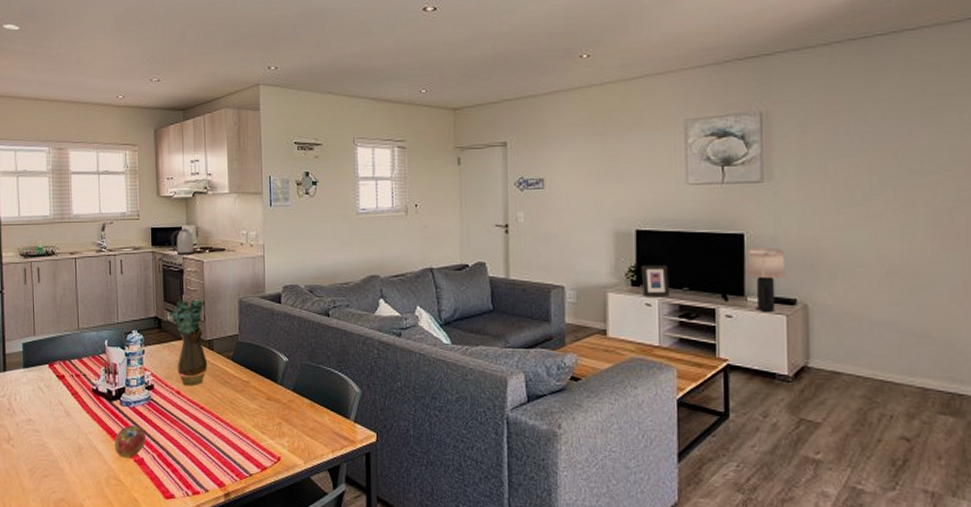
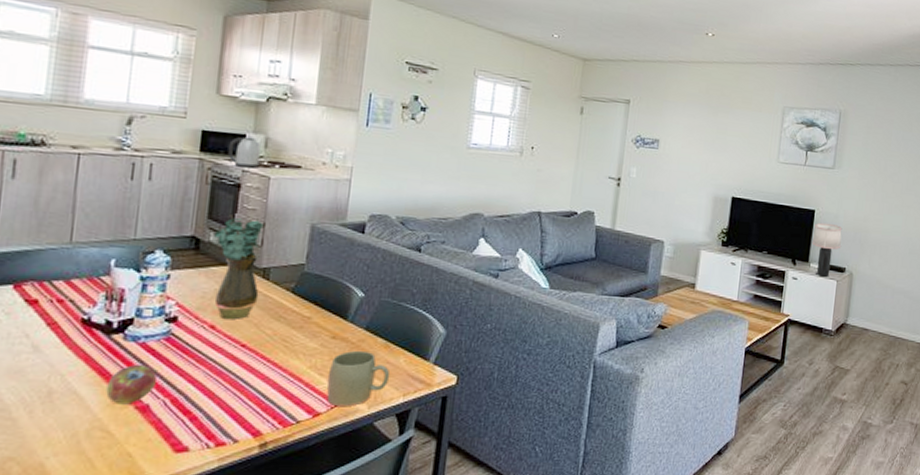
mug: none [268,410,319,462] -> present [326,350,391,407]
picture frame: present [641,264,669,296] -> none [730,228,754,257]

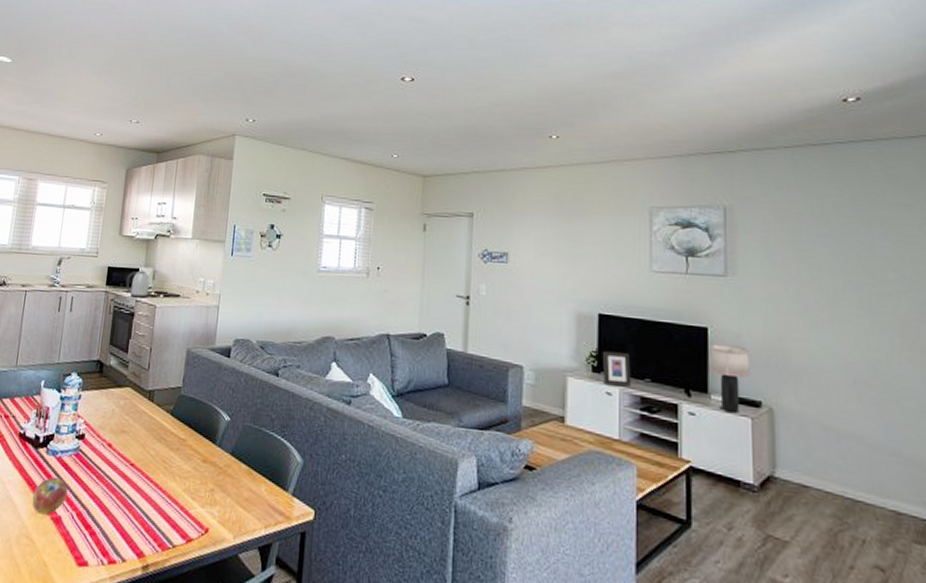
vase: present [214,215,264,319] -> none [111,341,150,439]
mug: present [326,350,391,407] -> none [198,475,253,535]
picture frame: none [730,228,754,257] -> present [602,350,631,386]

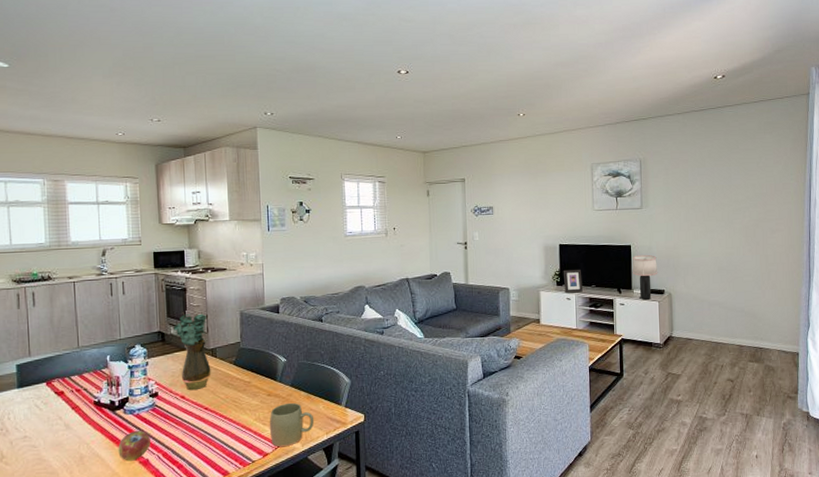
vase: none [111,341,150,439] -> present [173,311,211,390]
kettle: present [125,270,150,298] -> none [173,252,197,275]
mug: none [198,475,253,535] -> present [269,402,315,448]

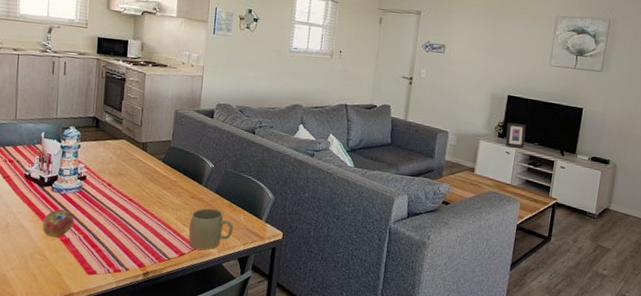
vase: present [173,311,211,390] -> none [108,102,142,180]
table lamp: present [632,254,658,300] -> none [579,119,608,167]

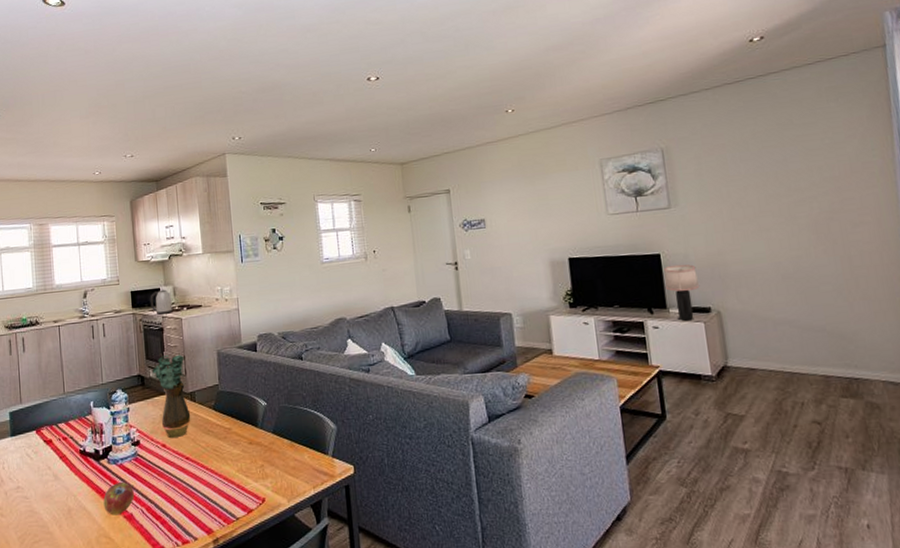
vase: none [108,102,142,180] -> present [152,352,191,438]
kettle: none [116,42,139,67] -> present [150,289,173,315]
mug: present [188,208,234,251] -> none [252,451,300,503]
picture frame: present [505,122,527,148] -> none [576,286,603,316]
table lamp: none [579,119,608,167] -> present [664,264,700,321]

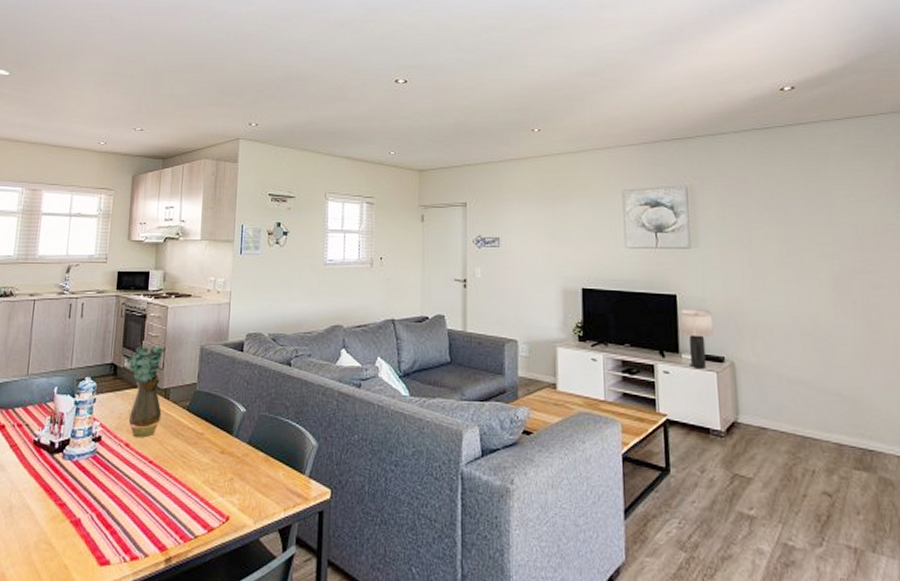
fruit: present [103,481,134,516] -> none [50,480,86,519]
kettle: present [150,289,173,315] -> none [136,273,161,300]

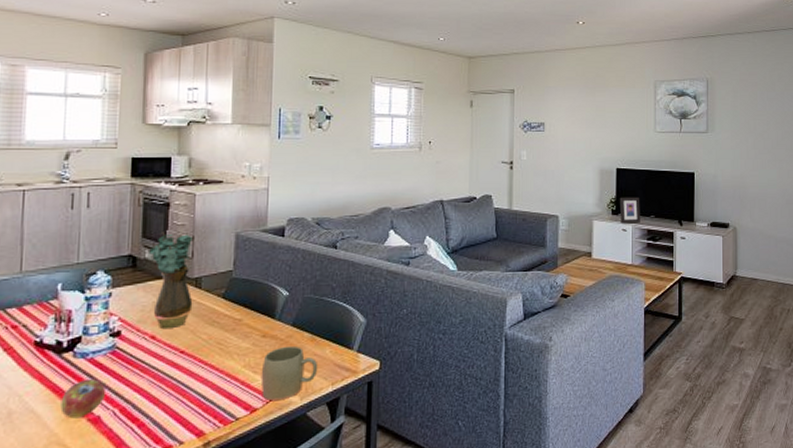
fruit: none [50,480,86,519] -> present [60,378,105,419]
mug: none [218,464,272,522] -> present [260,345,318,401]
picture frame: none [586,321,613,351] -> present [619,196,640,223]
table lamp: present [679,308,715,368] -> none [695,183,723,234]

